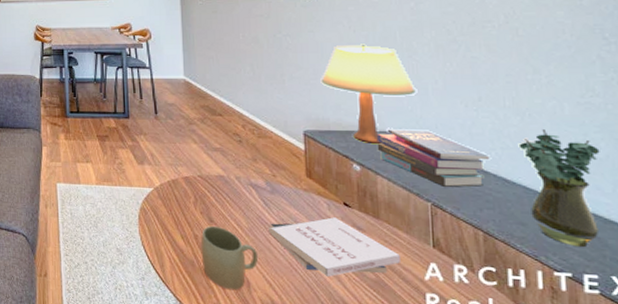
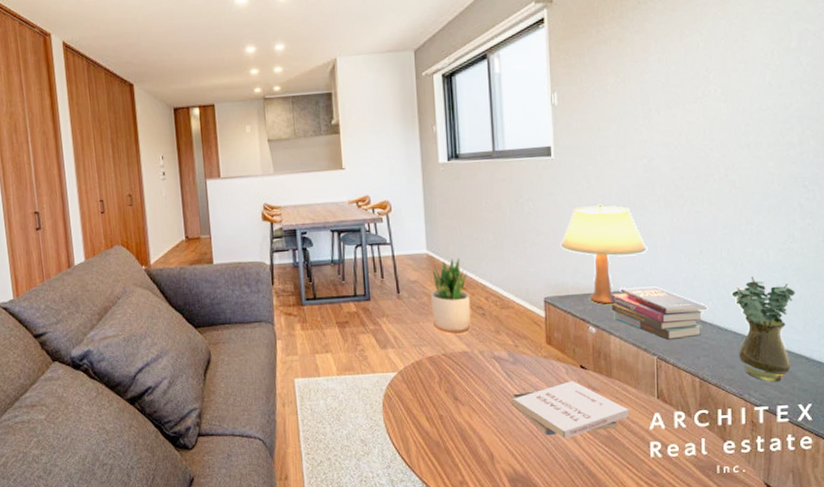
planter: none [187,85,227,158] -> present [430,257,471,334]
mug: present [200,225,259,291] -> none [445,403,502,466]

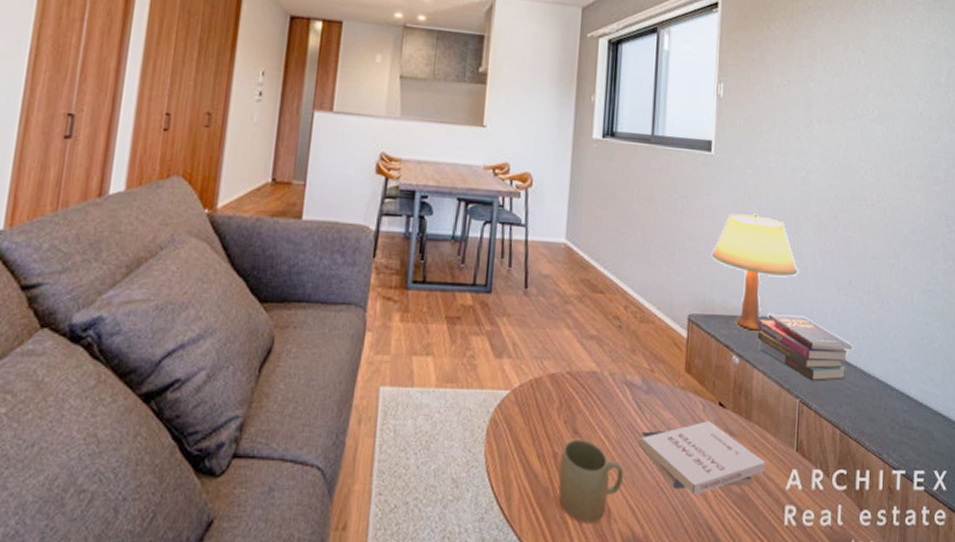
planter: present [430,257,471,334] -> none [561,253,608,348]
mug: none [445,403,502,466] -> present [558,438,624,524]
vase: present [731,277,796,383] -> none [876,317,936,442]

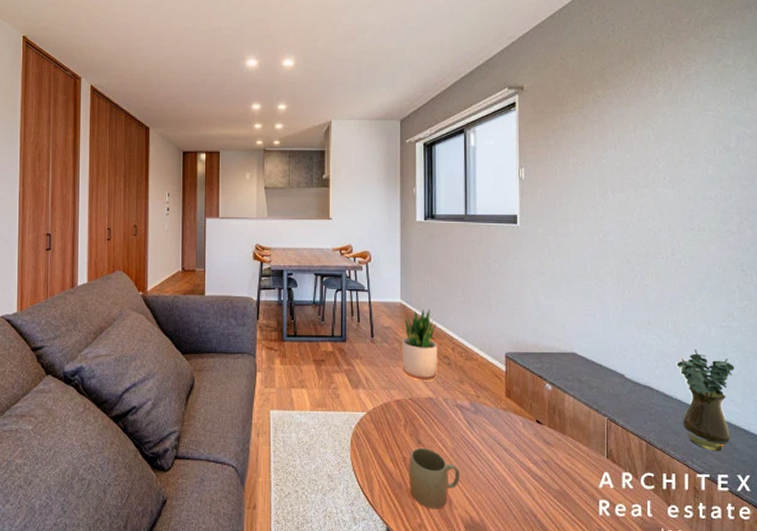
planter: none [561,253,608,348] -> present [401,309,437,380]
books: present [639,421,767,495] -> none [471,434,581,490]
table lamp: present [712,215,798,331] -> none [523,272,600,364]
books: present [757,314,853,381] -> none [566,350,655,402]
vase: none [876,317,936,442] -> present [676,350,735,452]

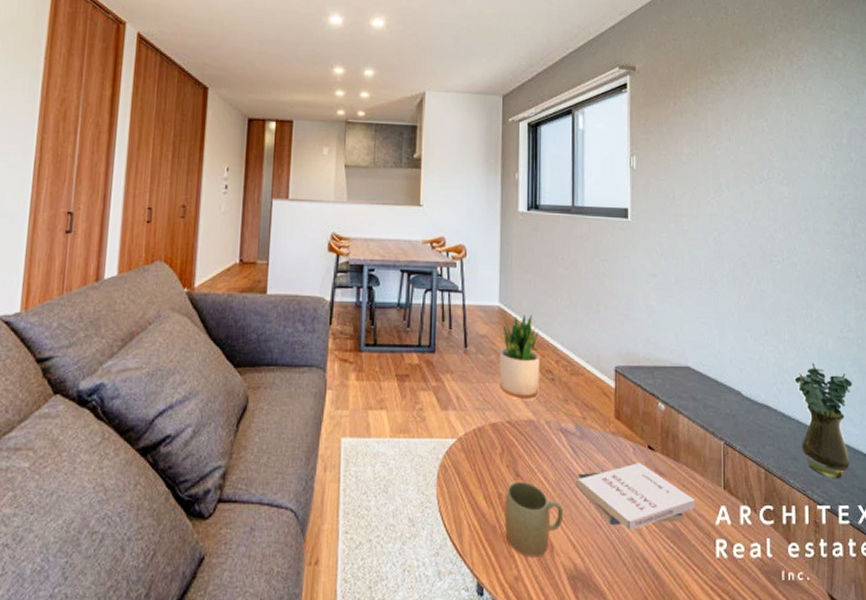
books: none [471,434,581,490] -> present [576,463,697,530]

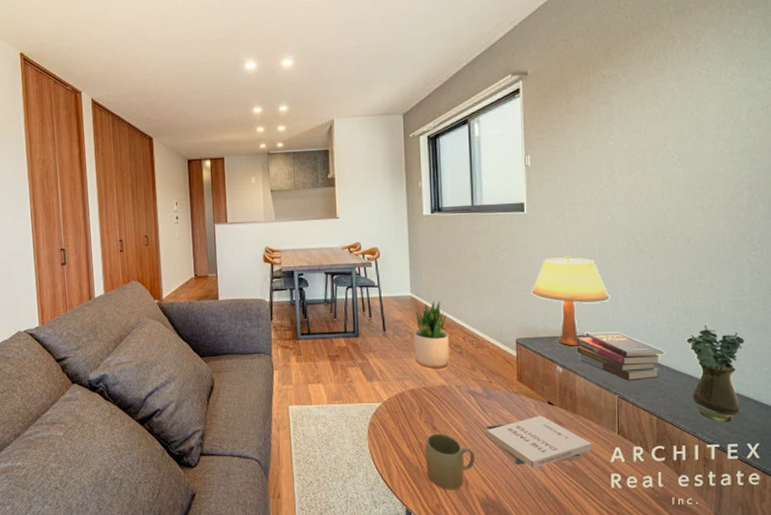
table lamp: none [635,274,715,380] -> present [533,257,609,347]
books: none [680,364,772,424] -> present [576,332,664,380]

